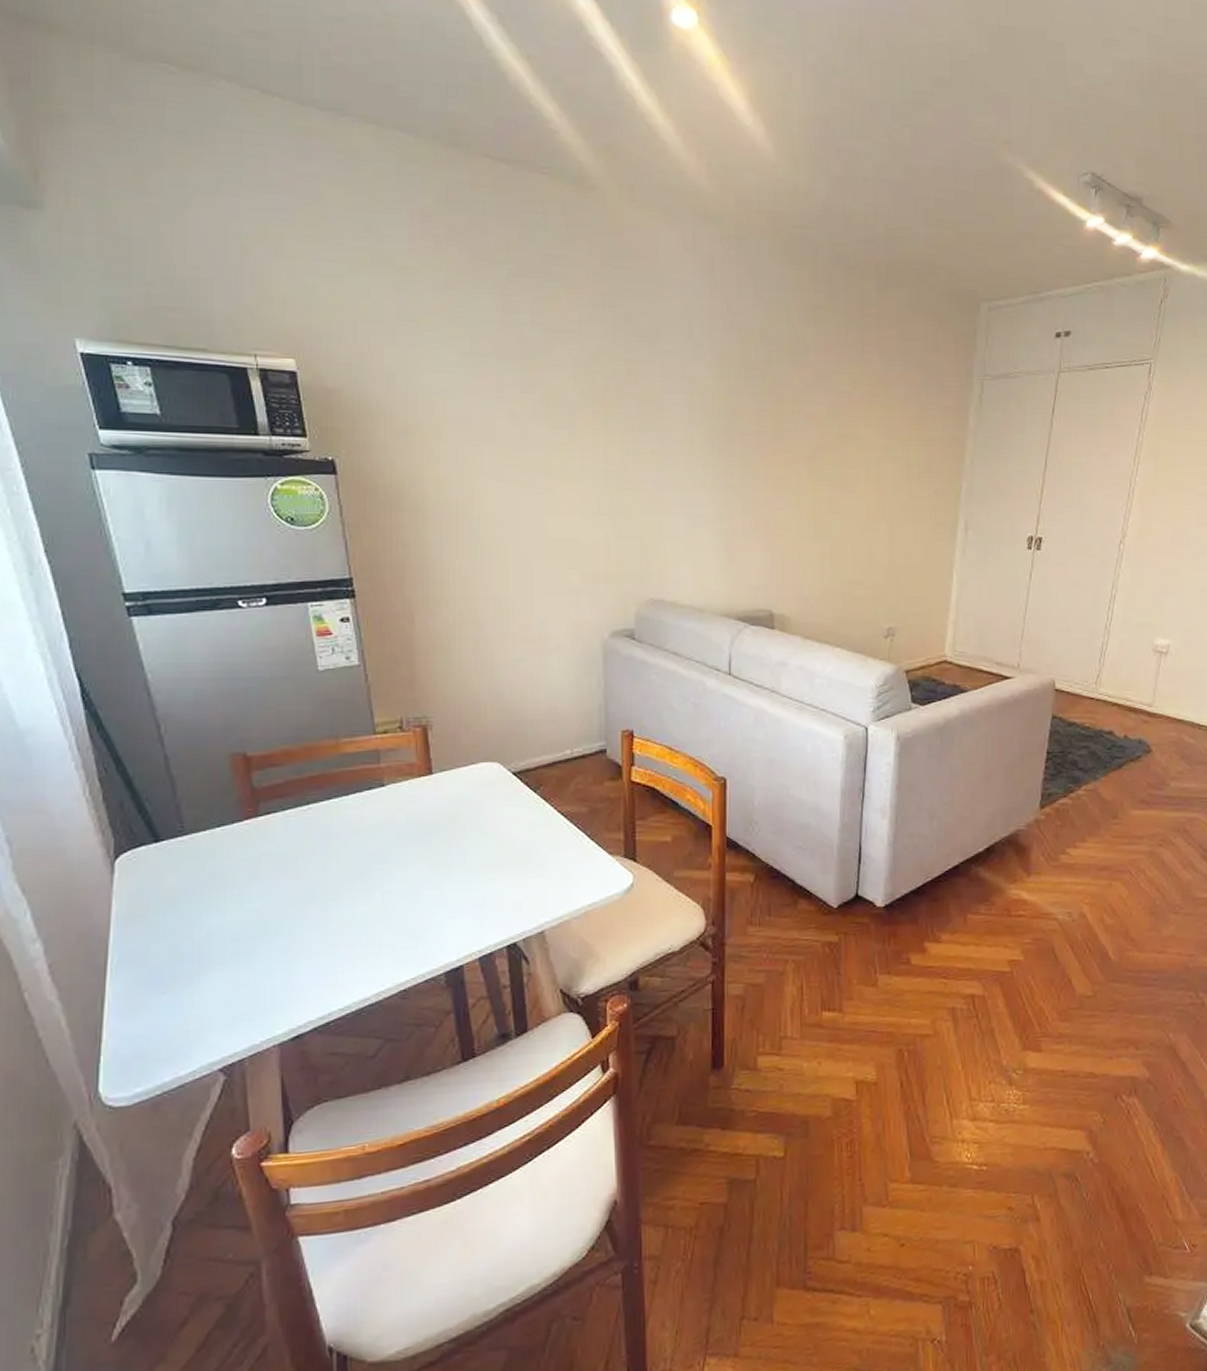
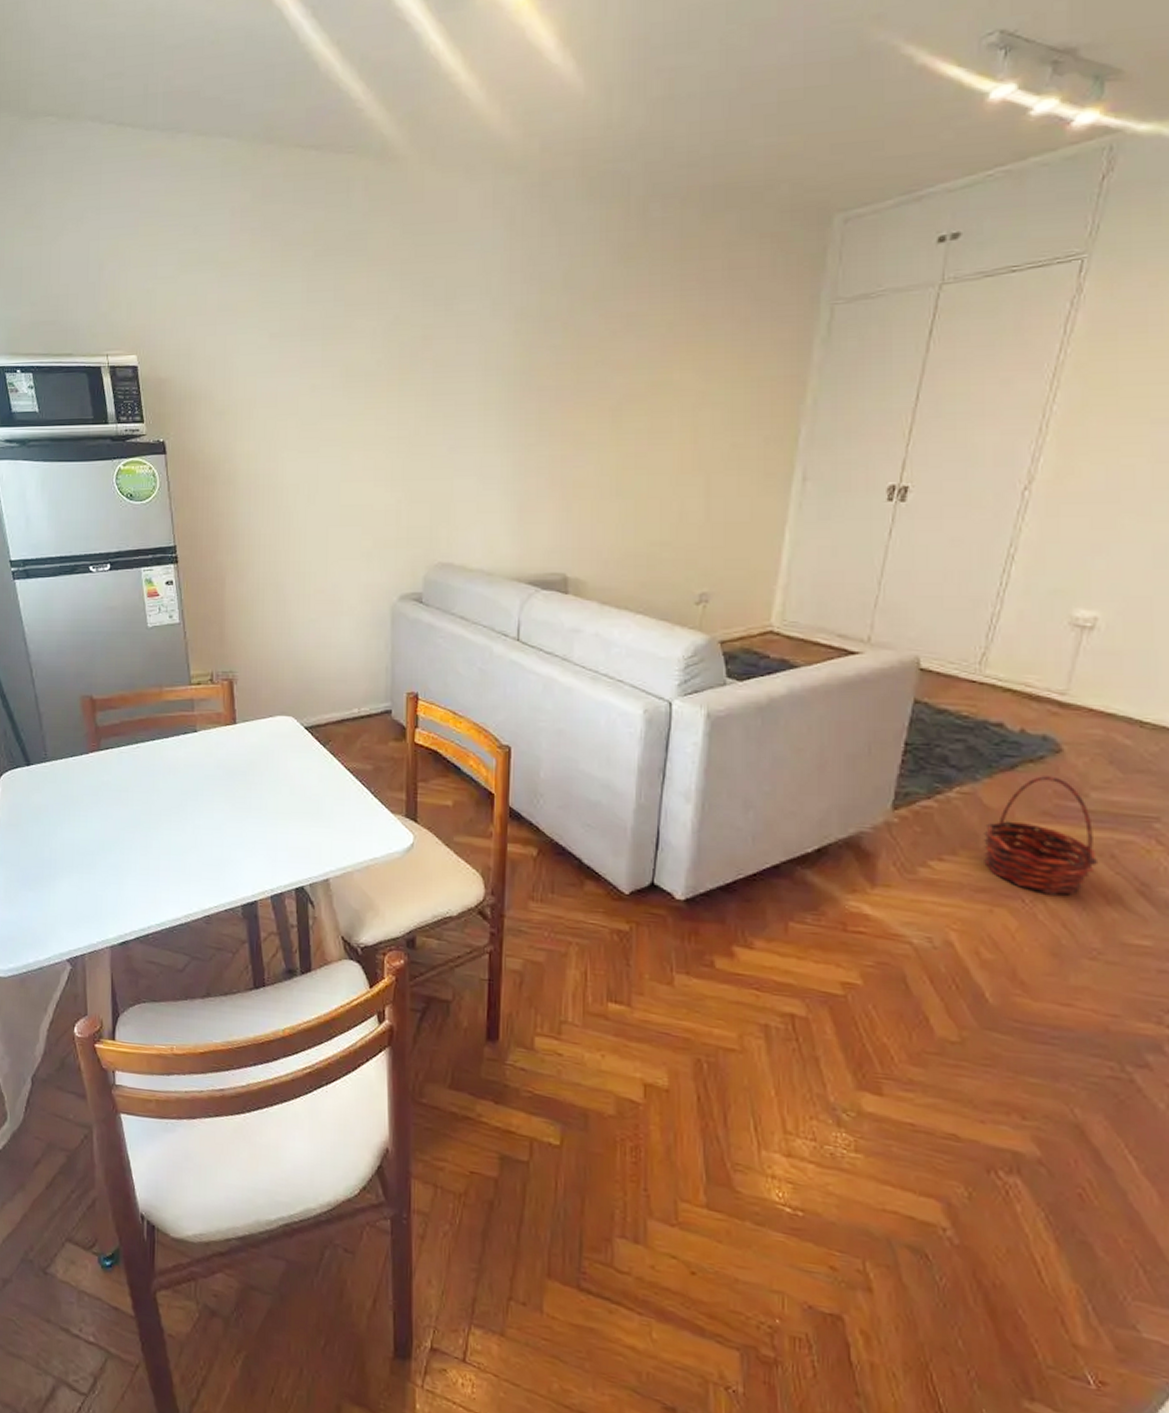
basket: none [1103,772,1177,866] -> present [984,776,1099,896]

